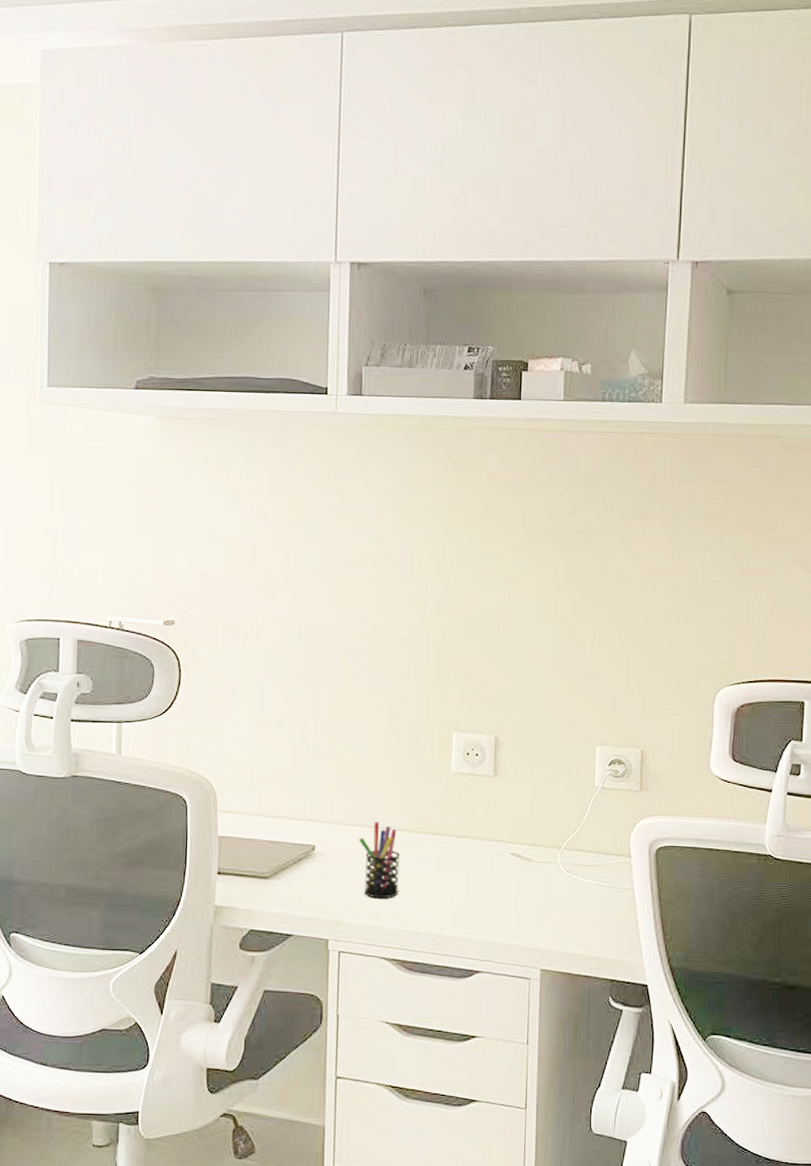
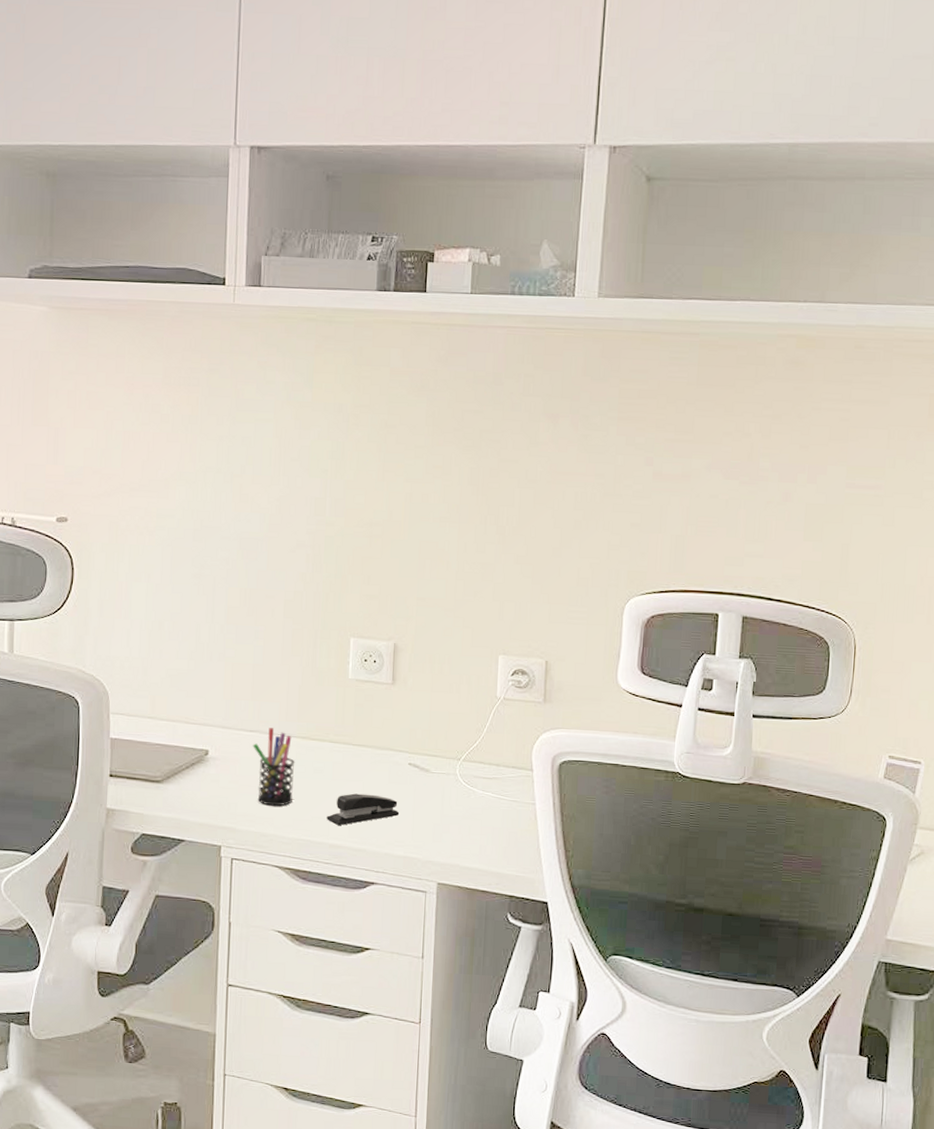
stapler: none [432,884,503,916] -> present [327,793,400,825]

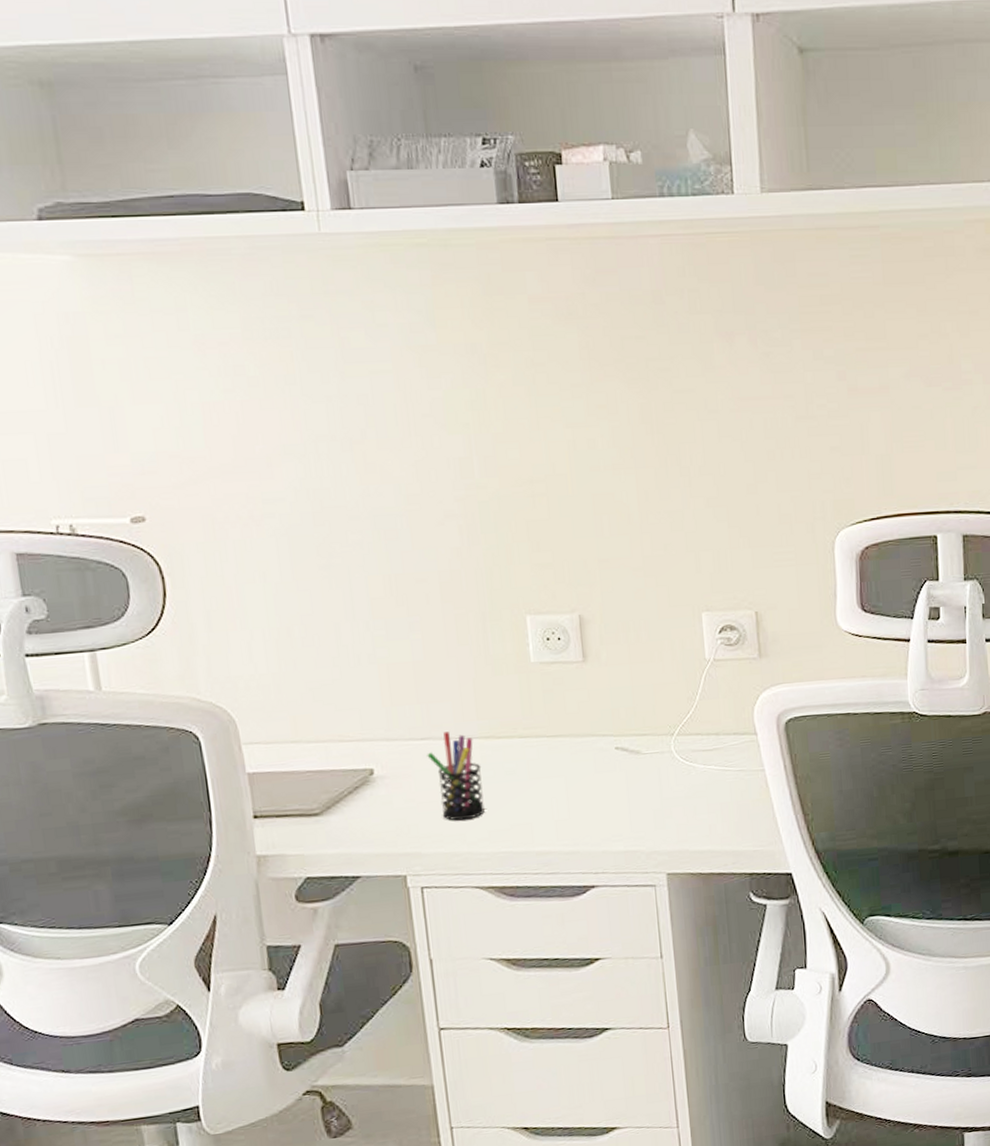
stapler: present [327,793,400,825] -> none [528,788,613,829]

